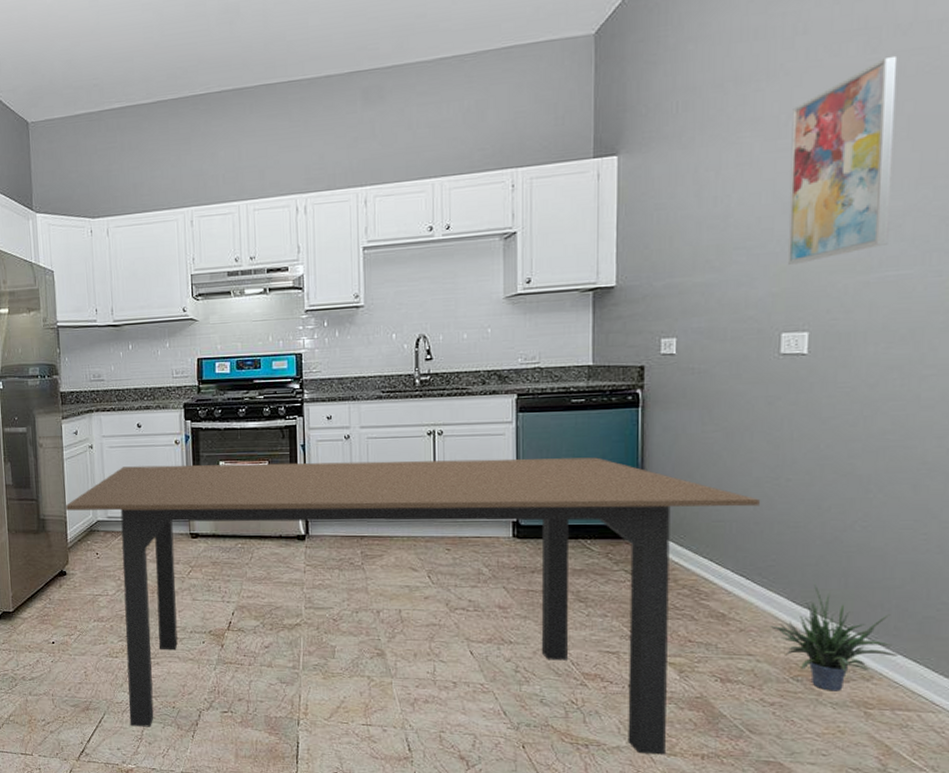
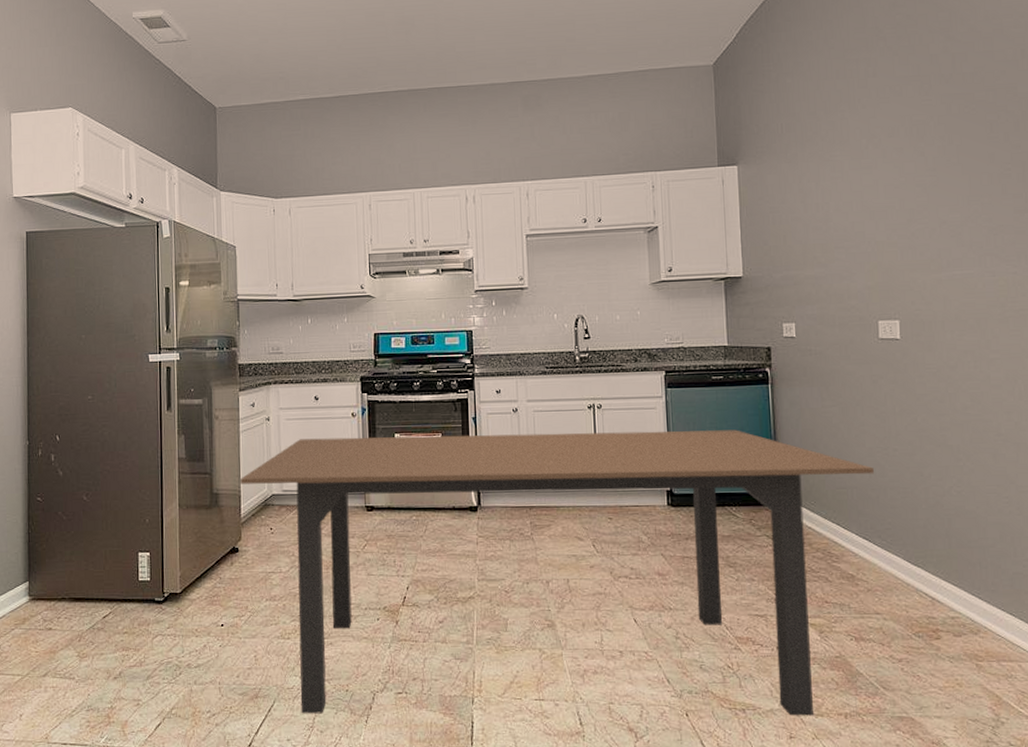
potted plant: present [770,579,899,691] -> none [892,540,998,646]
wall art: present [788,55,898,266] -> none [870,98,952,264]

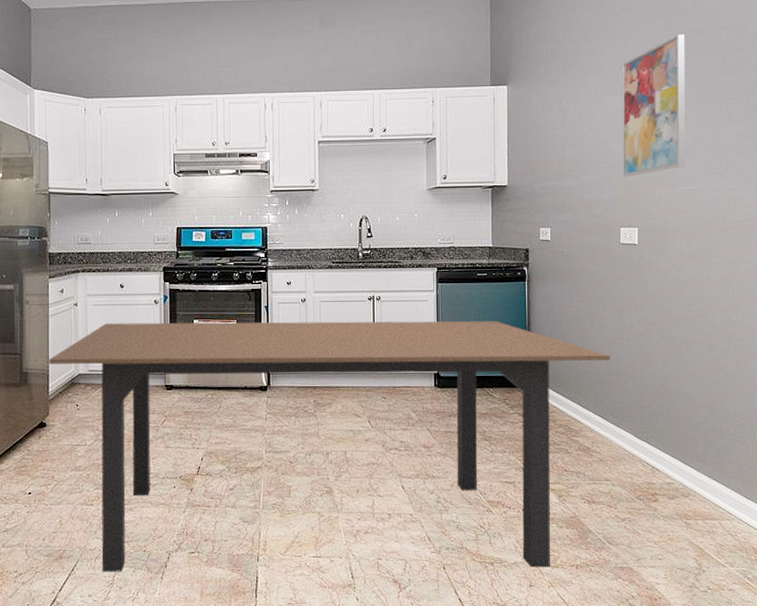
wall art: none [870,98,952,264] -> present [622,33,685,178]

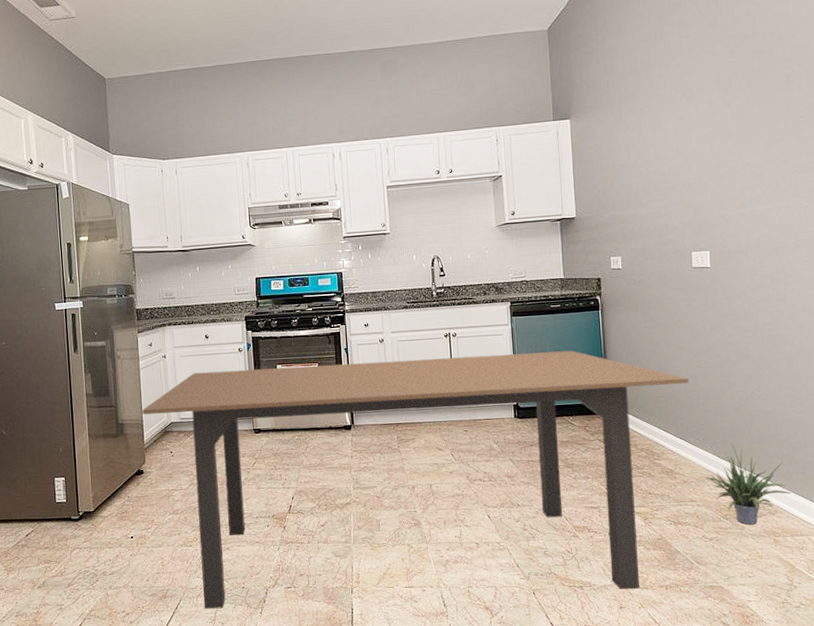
potted plant: none [620,418,705,507] -> present [704,438,792,525]
wall art: present [622,33,685,178] -> none [684,55,754,202]

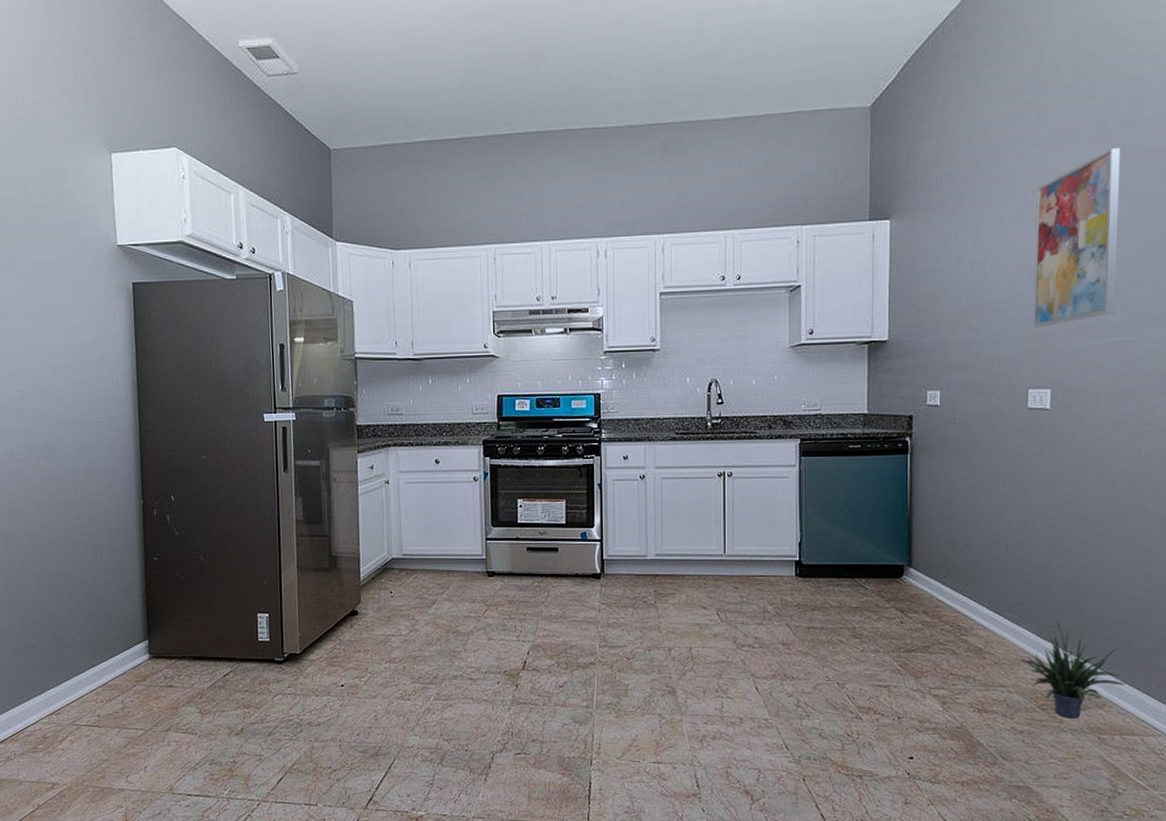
dining table: present [141,350,689,610] -> none [358,500,1011,783]
wall art: none [684,55,754,202] -> present [1034,147,1121,329]

